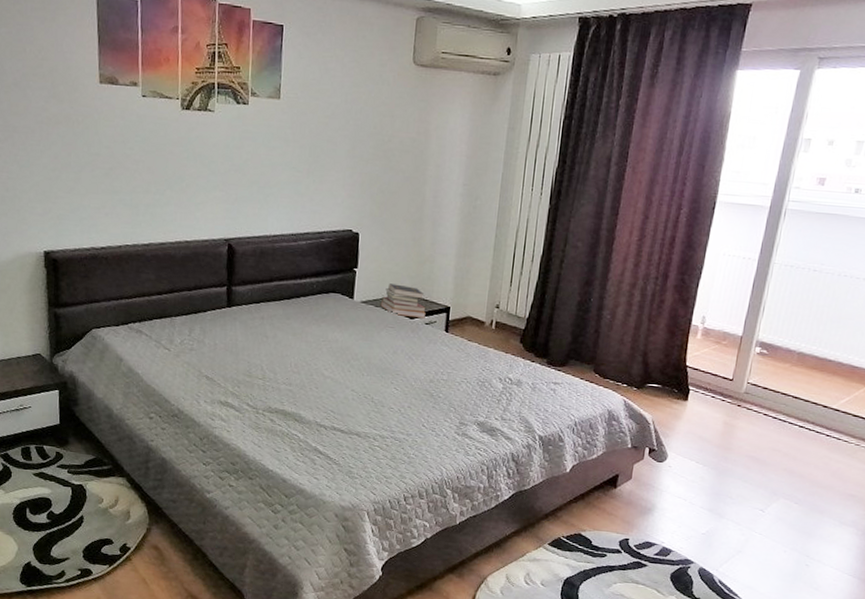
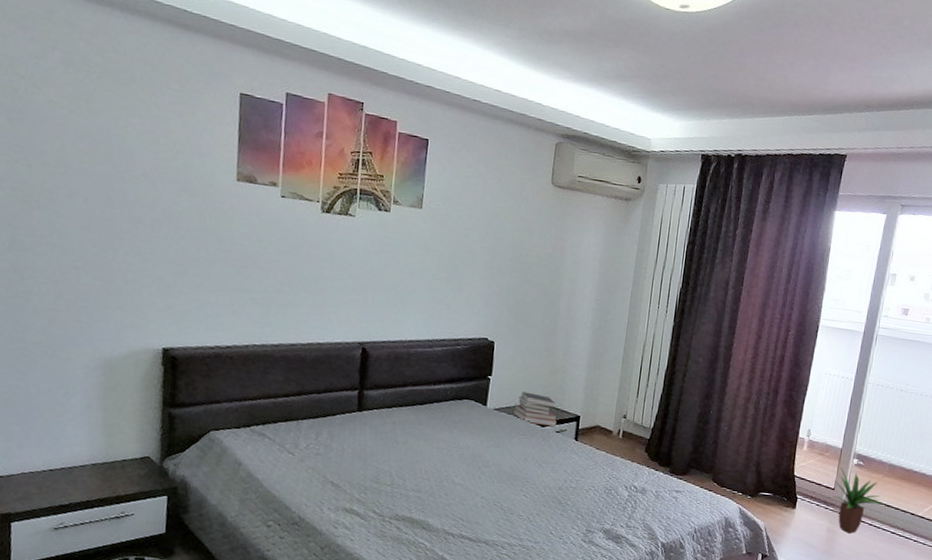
potted plant: none [731,357,793,427] -> present [833,467,885,533]

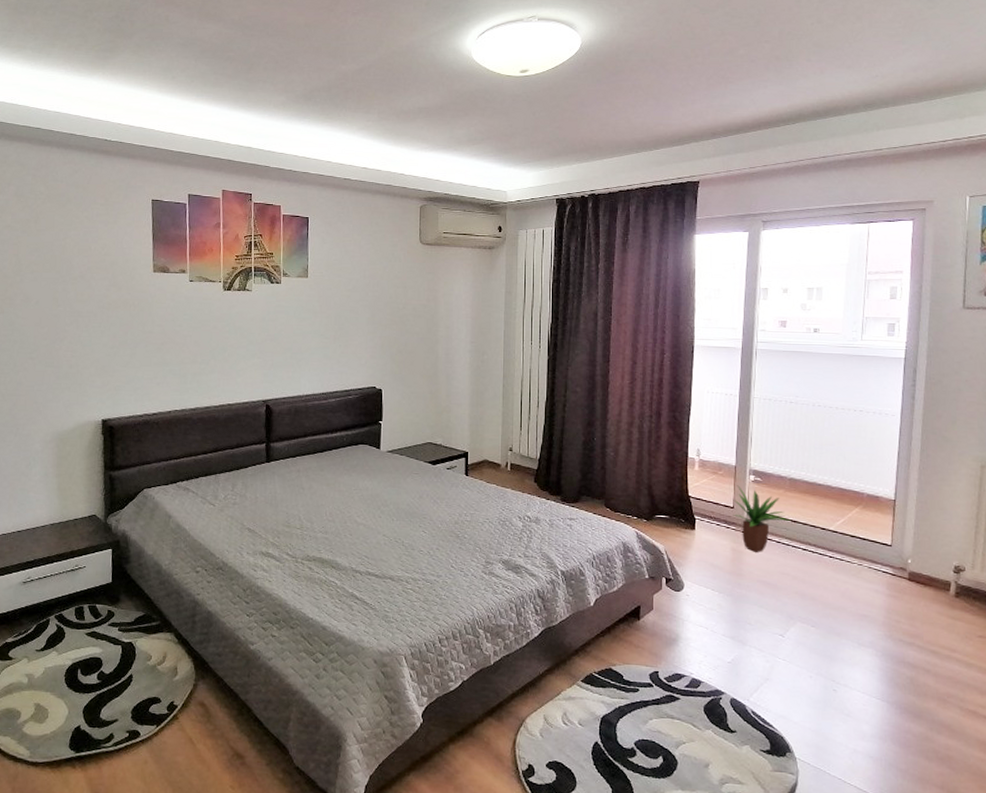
books: present [512,391,557,427] -> none [405,433,447,464]

